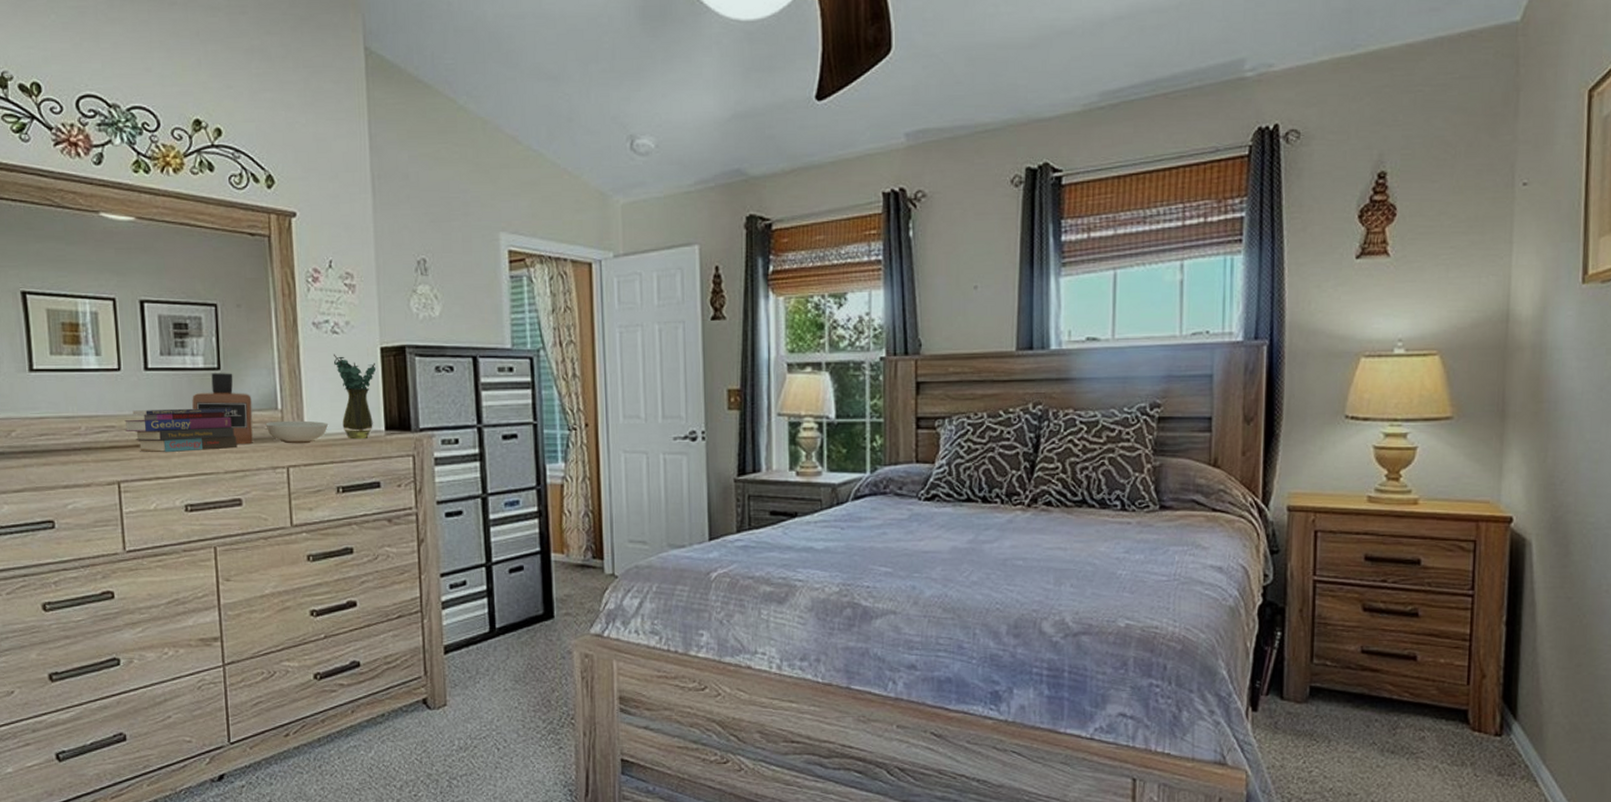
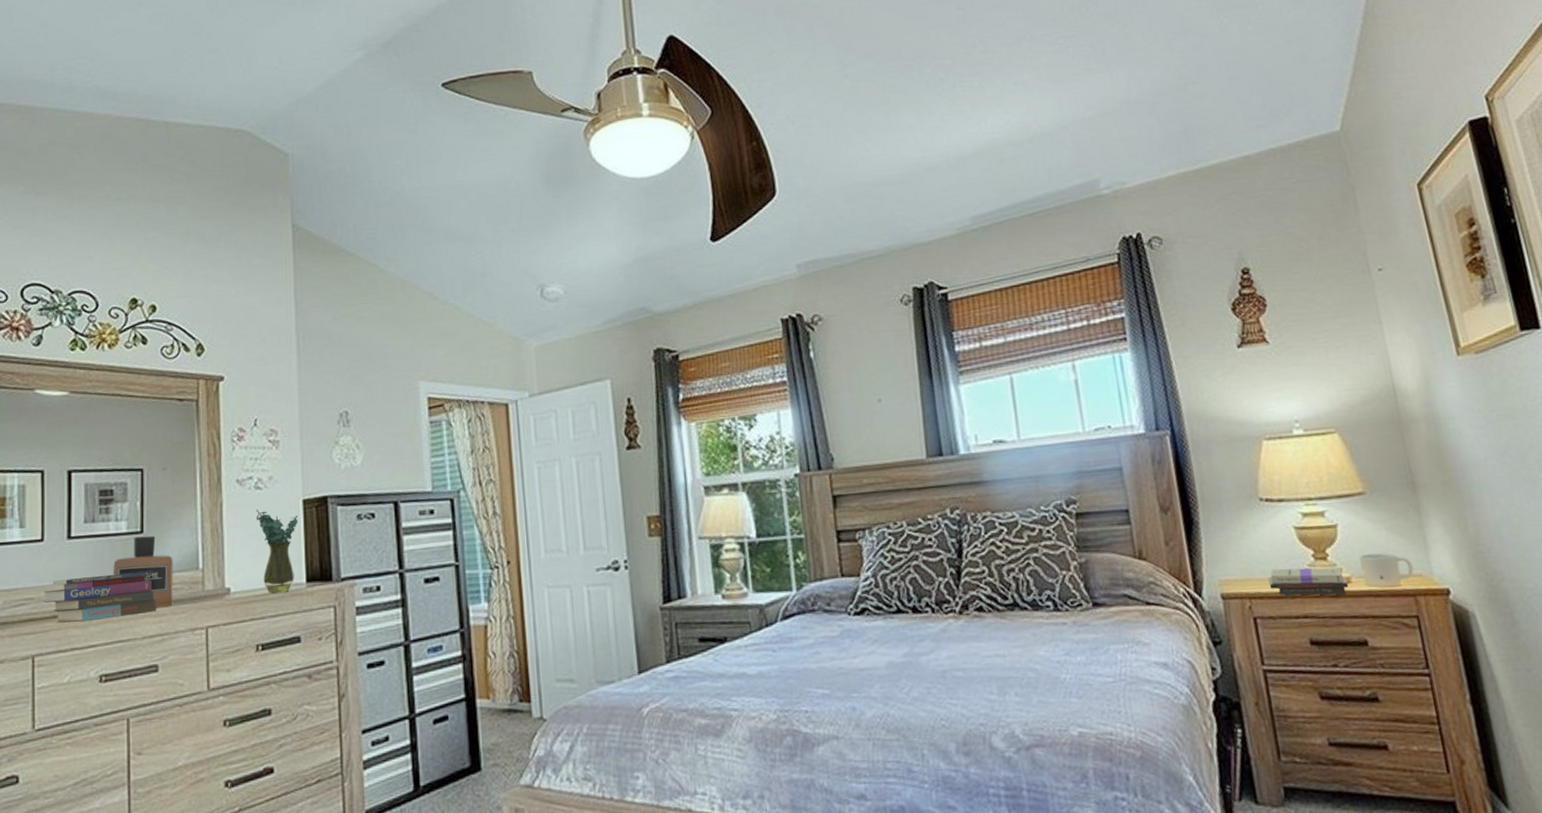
bowl: present [265,420,329,444] -> none [186,578,250,604]
books: none [1336,486,1415,516] -> present [1268,567,1349,595]
mug: none [1430,478,1483,511] -> present [1358,553,1414,588]

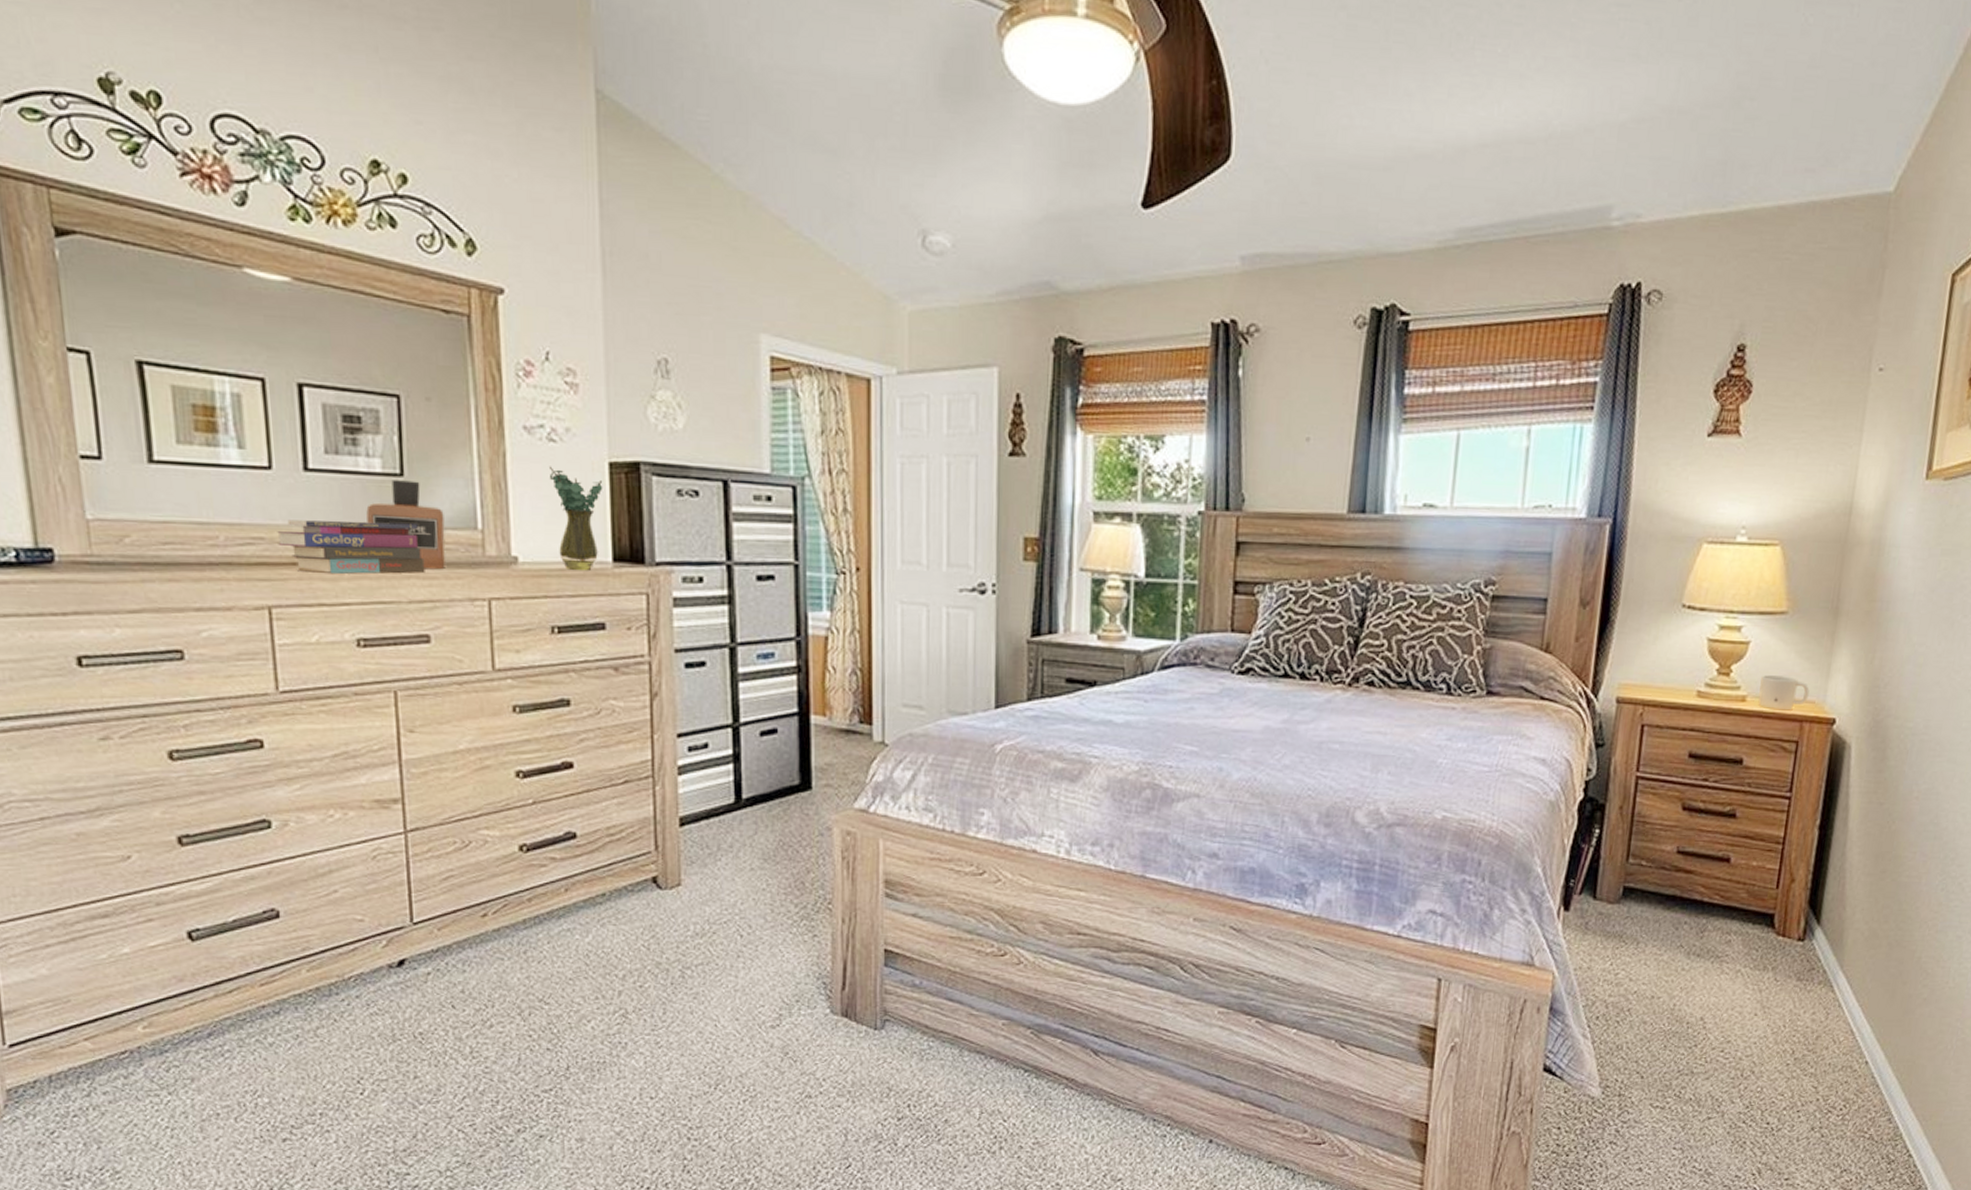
books: present [1268,567,1349,595] -> none [1666,679,1743,713]

